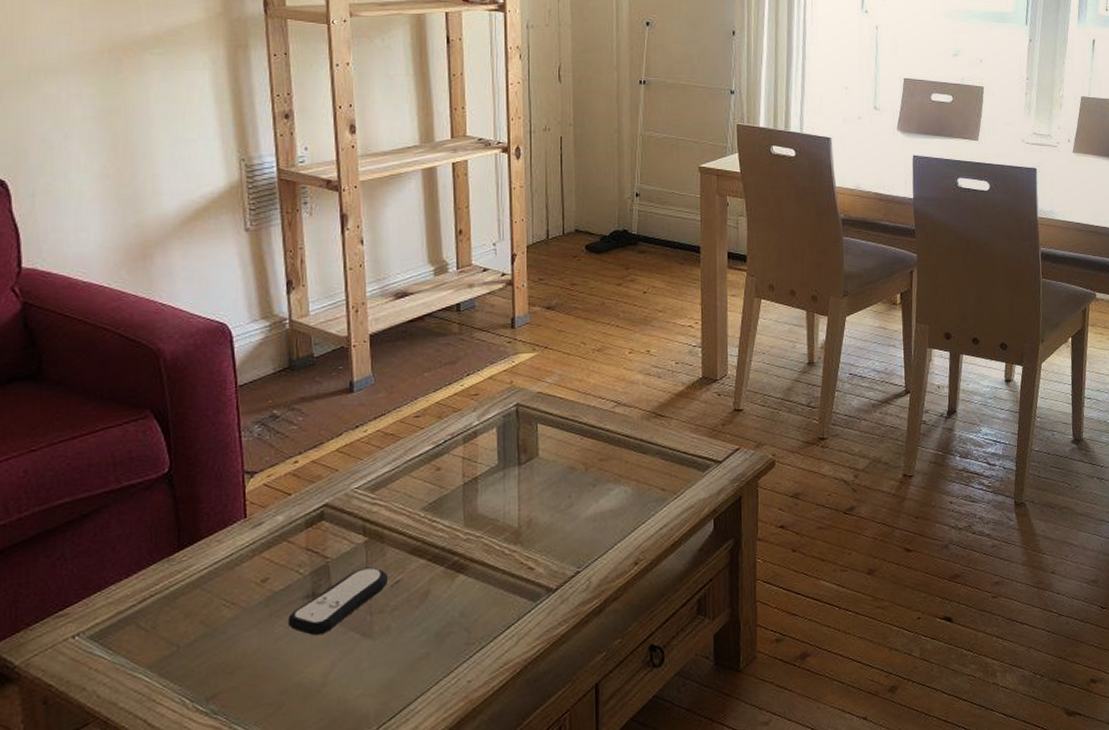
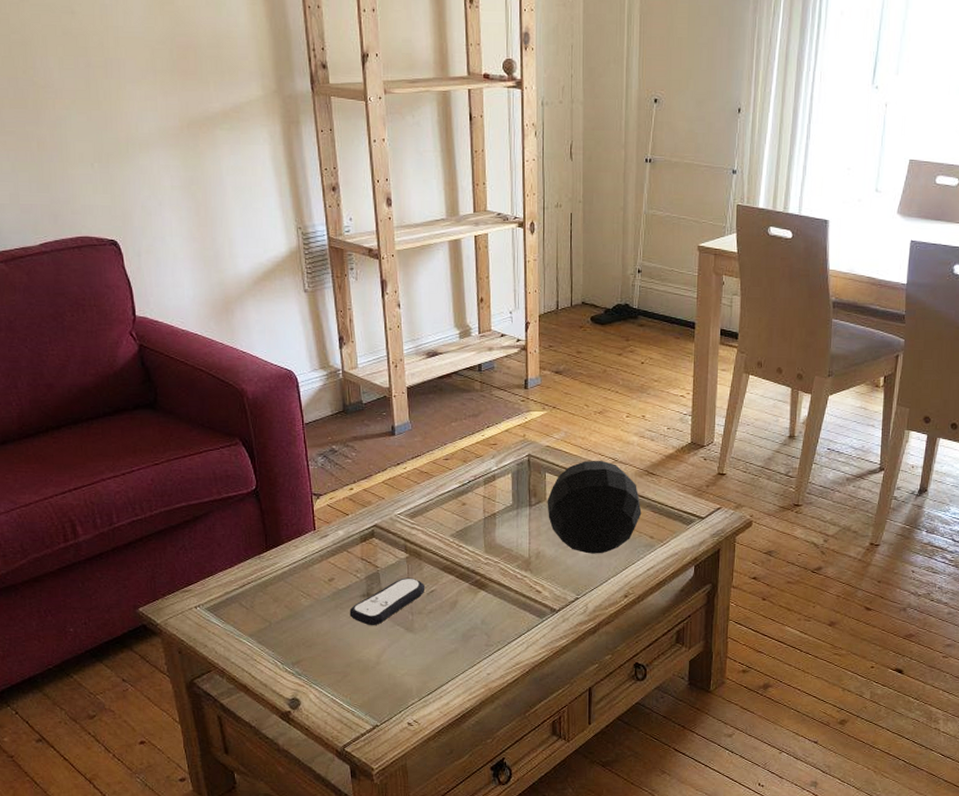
decorative orb: none [539,404,651,516] -> present [547,460,642,554]

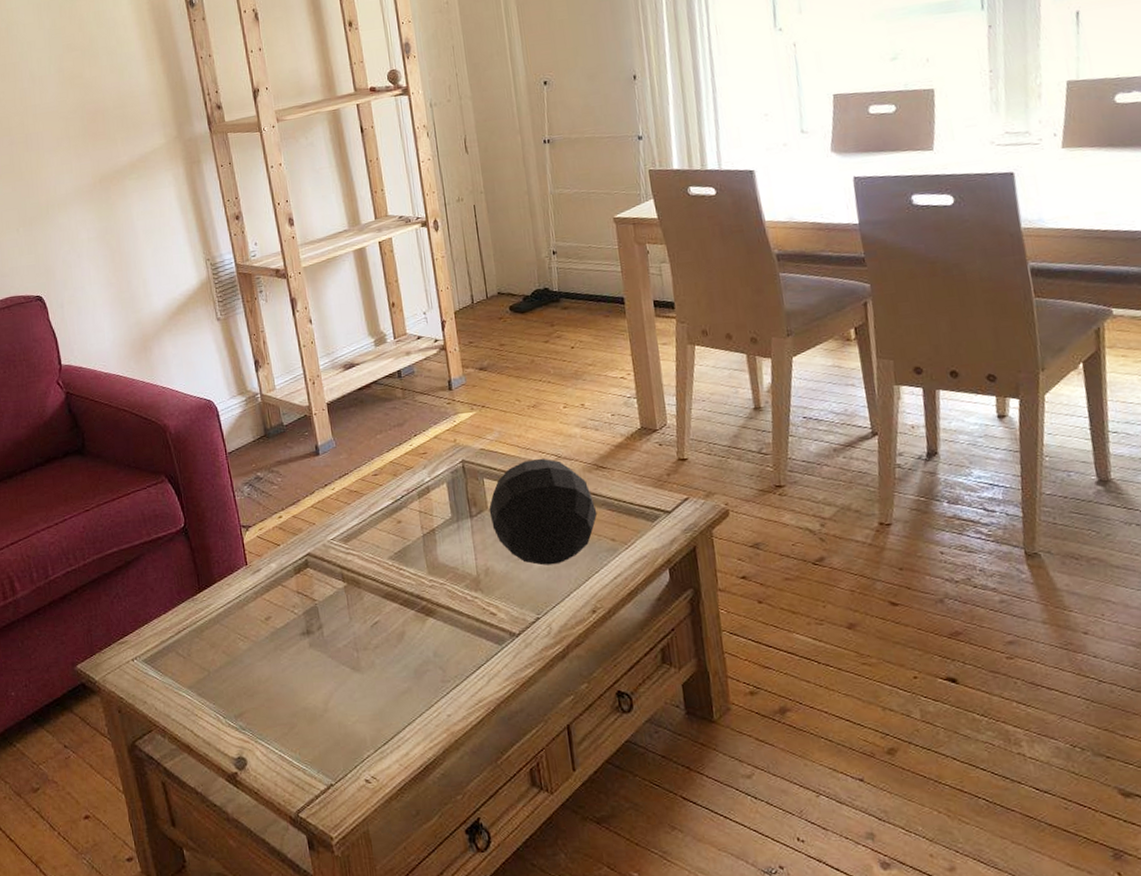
remote control: present [349,577,426,626] -> none [290,609,368,668]

